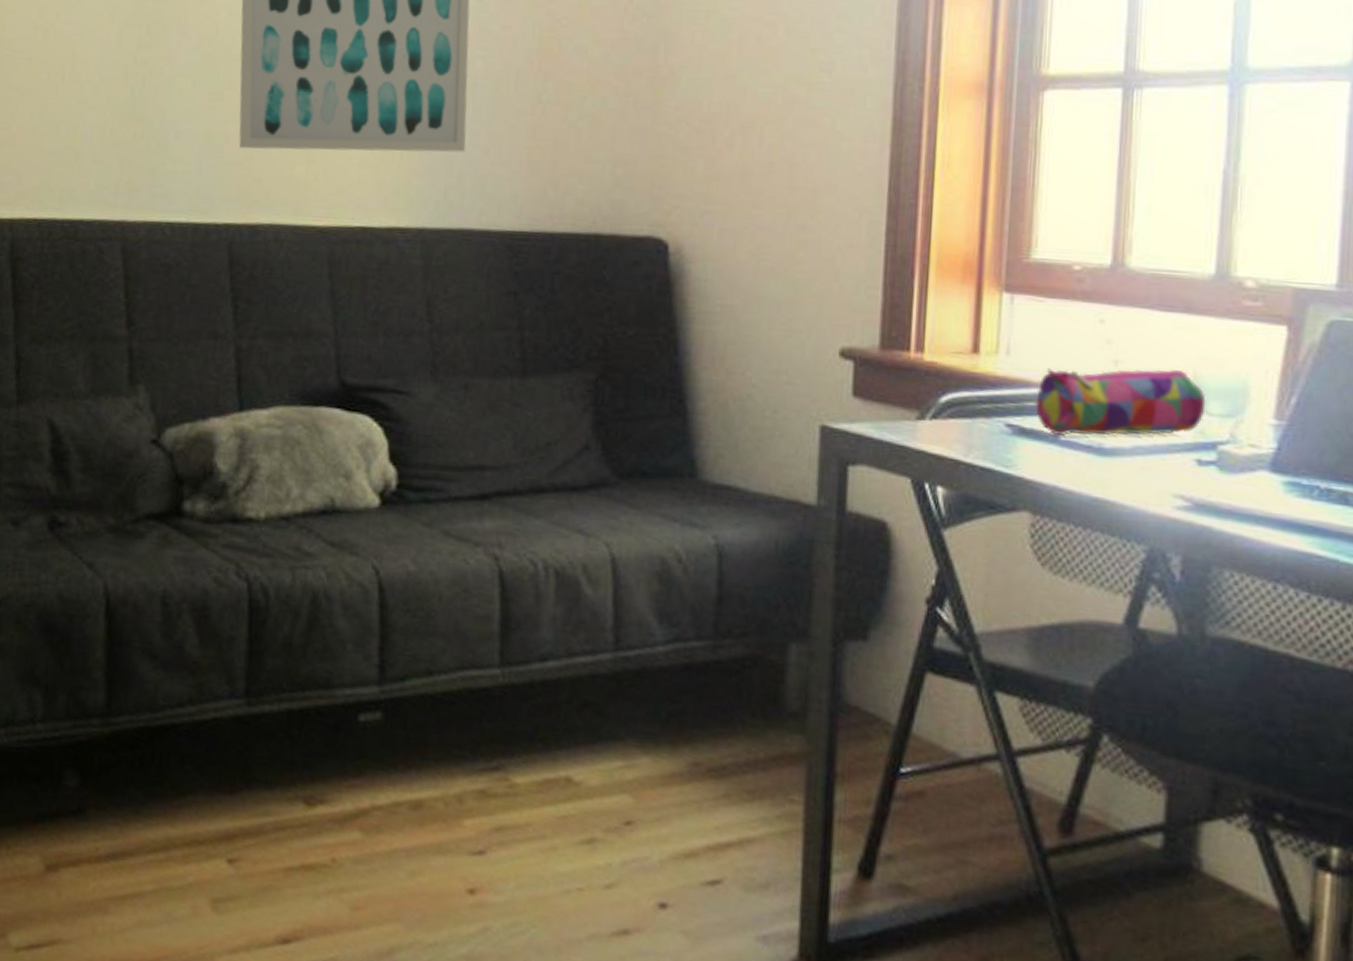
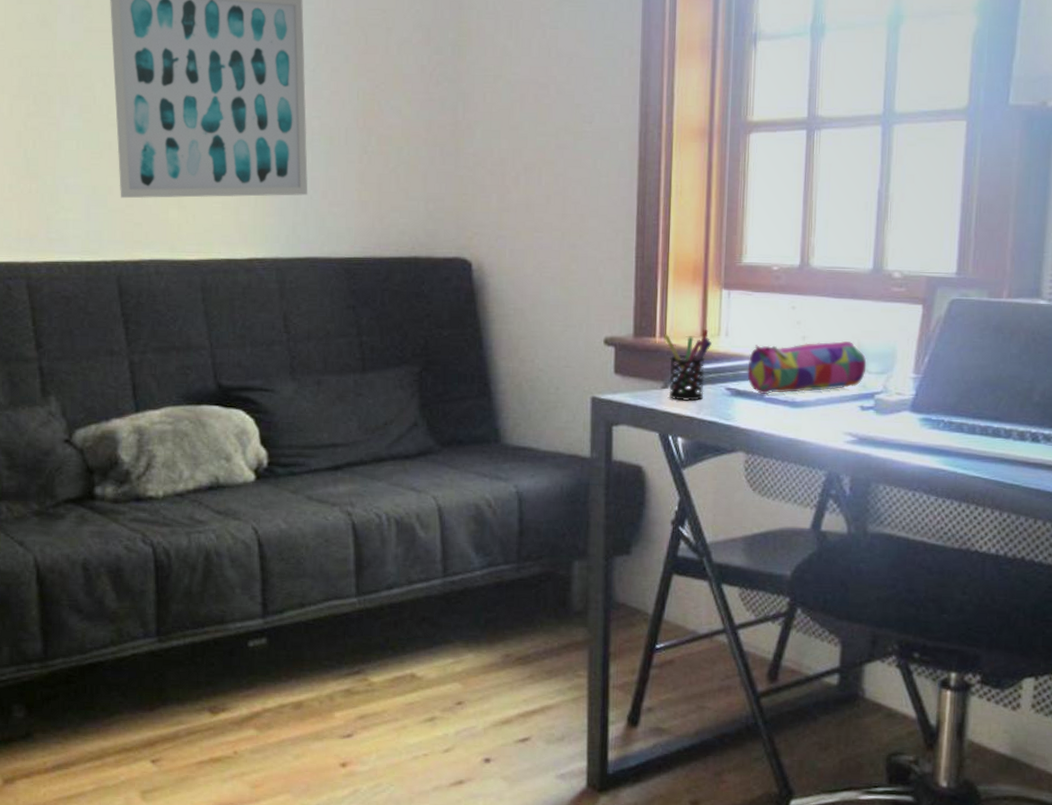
pen holder: none [921,344,987,439] -> present [664,330,712,401]

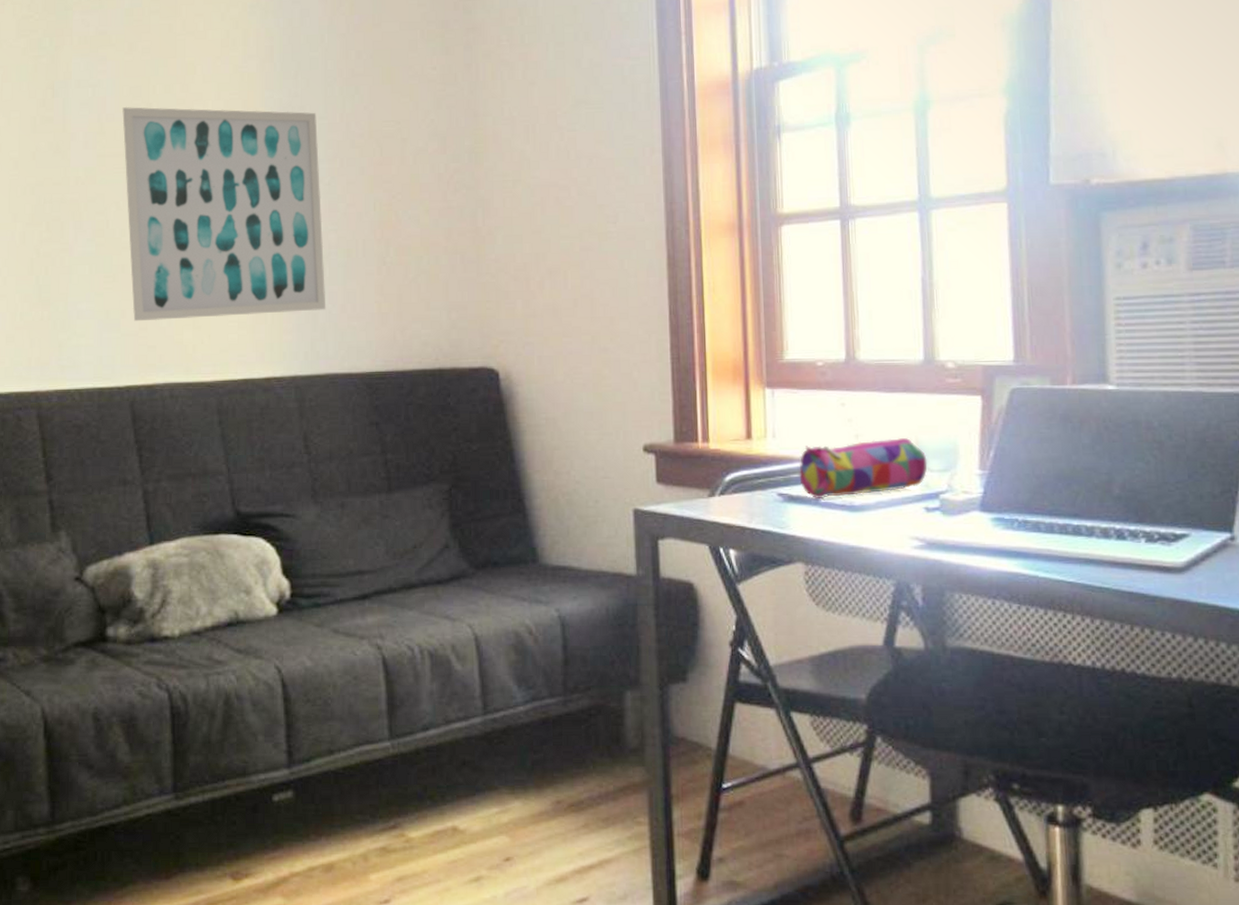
pen holder: present [664,330,712,401] -> none [707,432,758,509]

